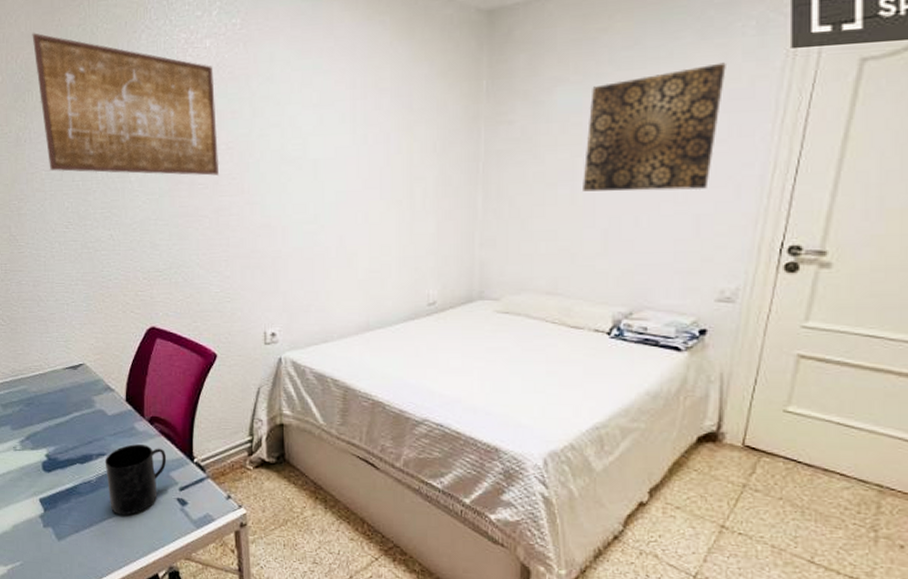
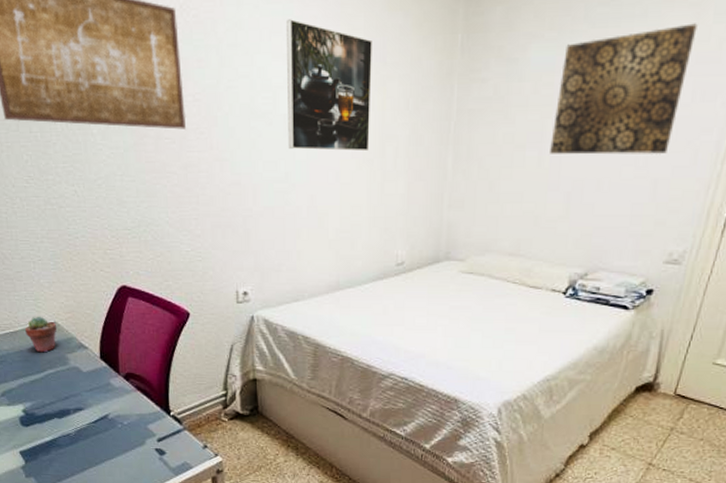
potted succulent: none [54,357,86,395] -> present [25,316,58,353]
mug: present [104,444,167,515] -> none [82,399,144,465]
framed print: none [315,72,399,193] -> present [285,19,372,152]

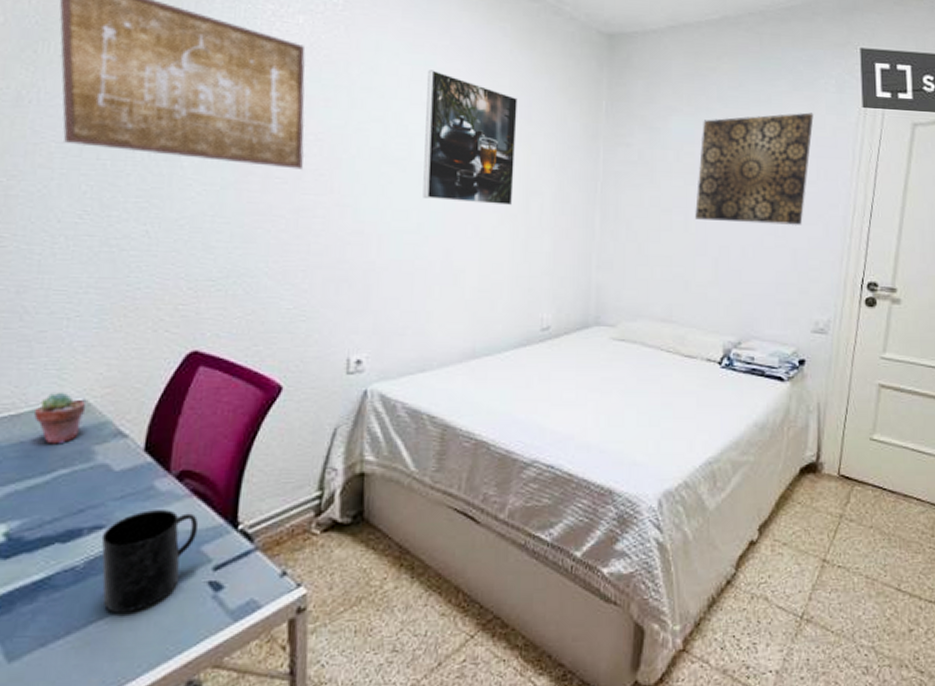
mug: none [82,399,144,465] -> present [101,510,199,613]

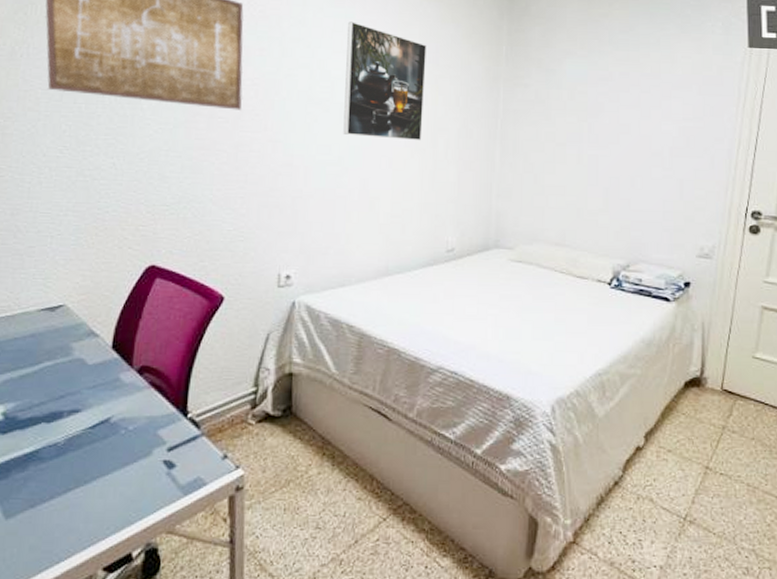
potted succulent: present [34,392,87,445] -> none [25,297,66,341]
mug: present [101,510,199,613] -> none [78,398,156,484]
wall art: present [695,112,814,226] -> none [588,53,701,159]

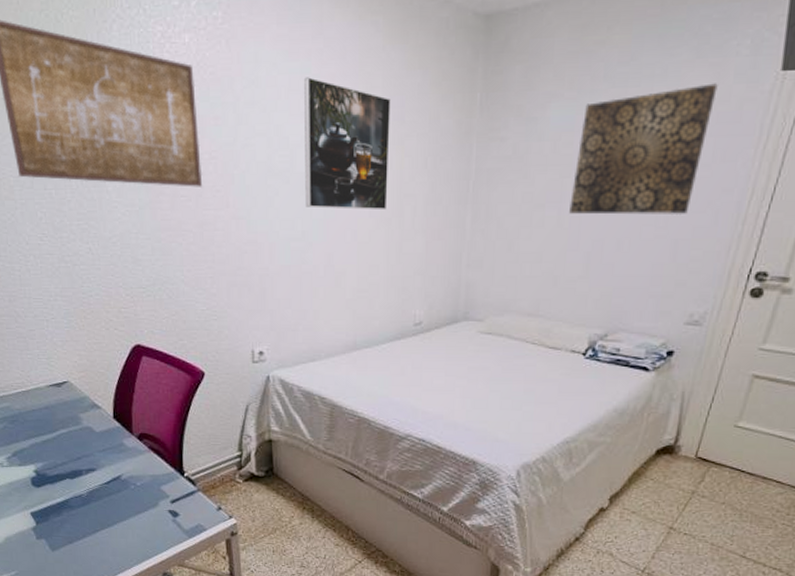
wall art: none [588,53,701,159] -> present [569,83,718,215]

